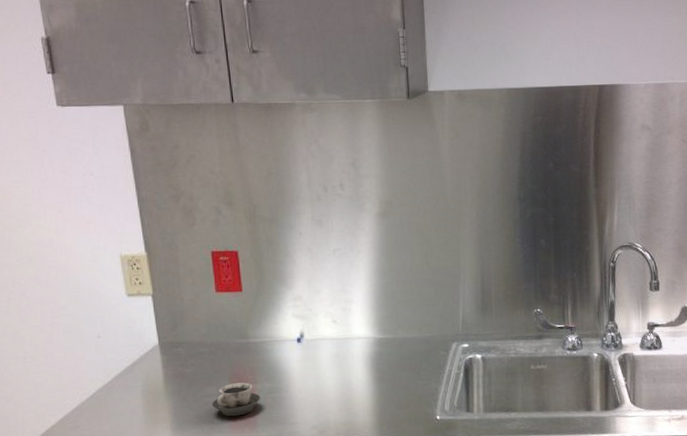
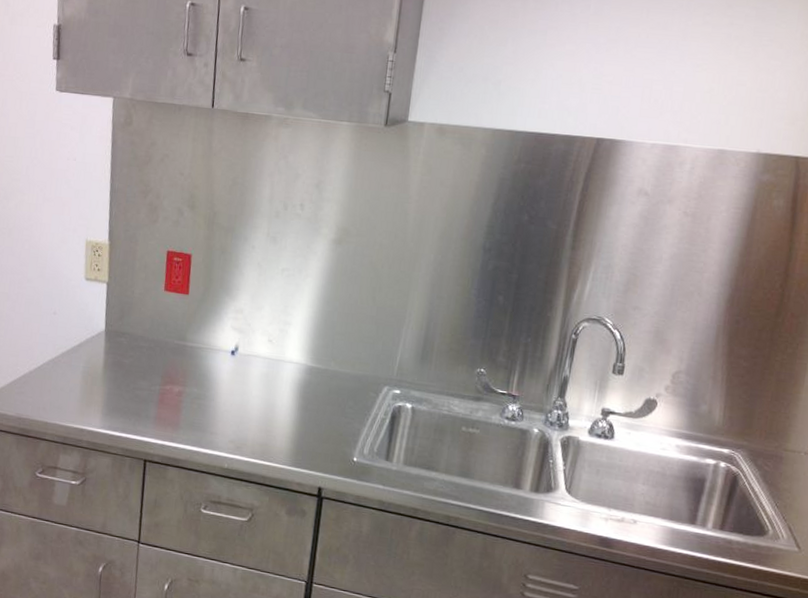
cup: present [212,382,261,417] -> none [142,381,188,415]

